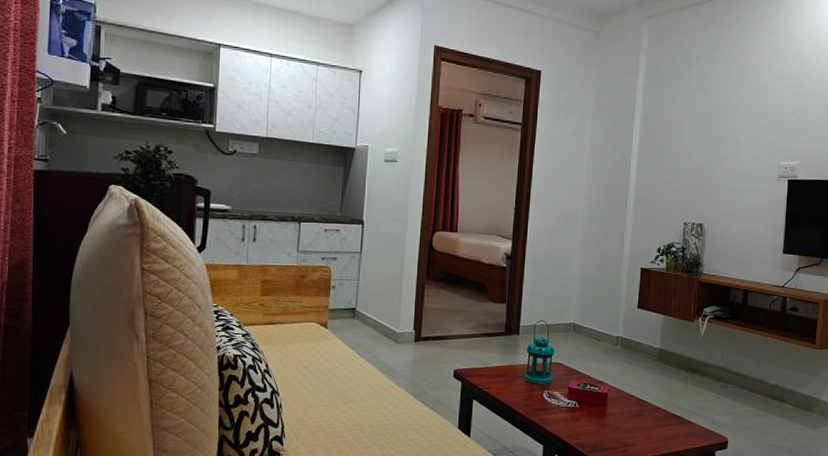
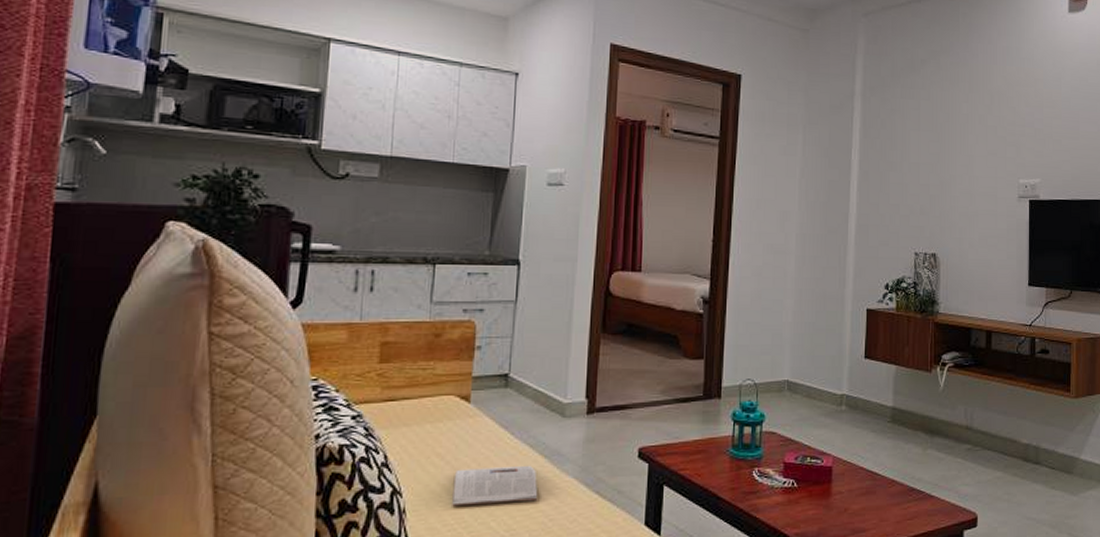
magazine: none [315,378,378,406] -> present [452,465,538,507]

